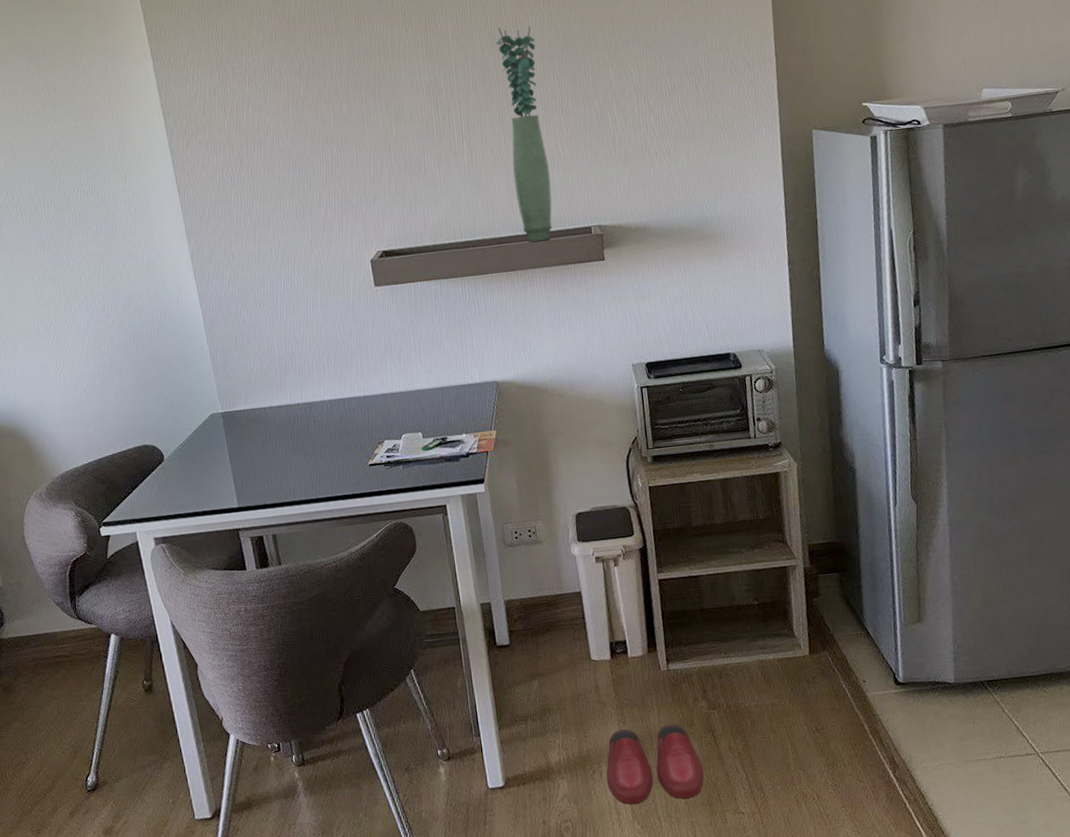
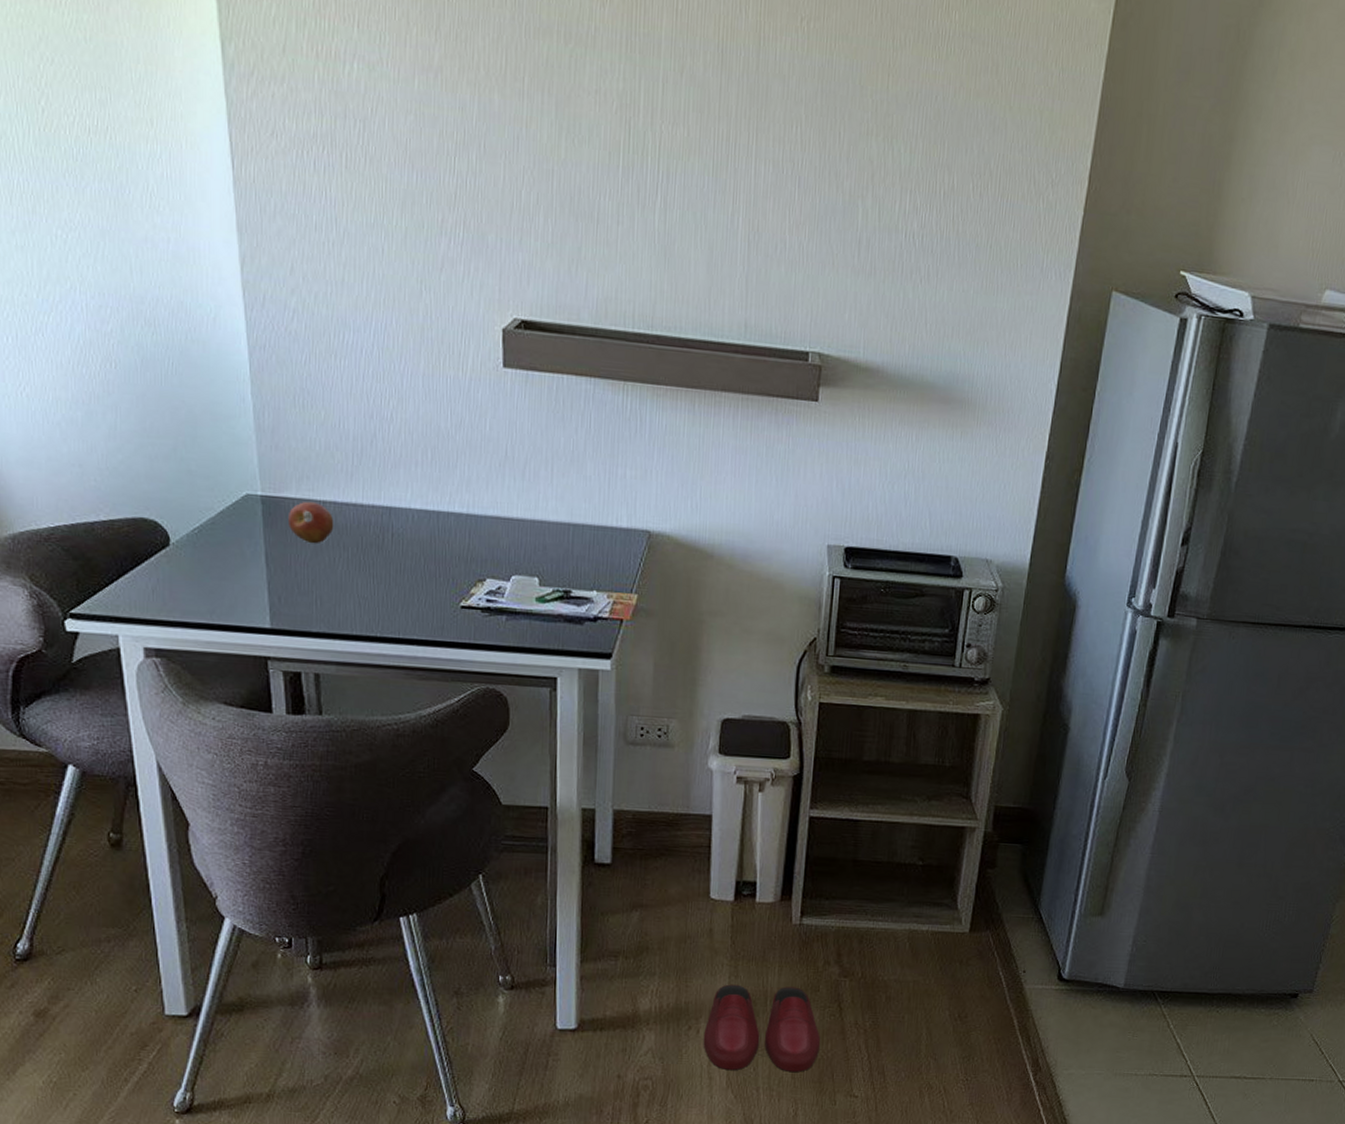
fruit: none [241,409,274,440] -> present [289,501,334,544]
vase: present [496,26,552,242] -> none [716,39,780,357]

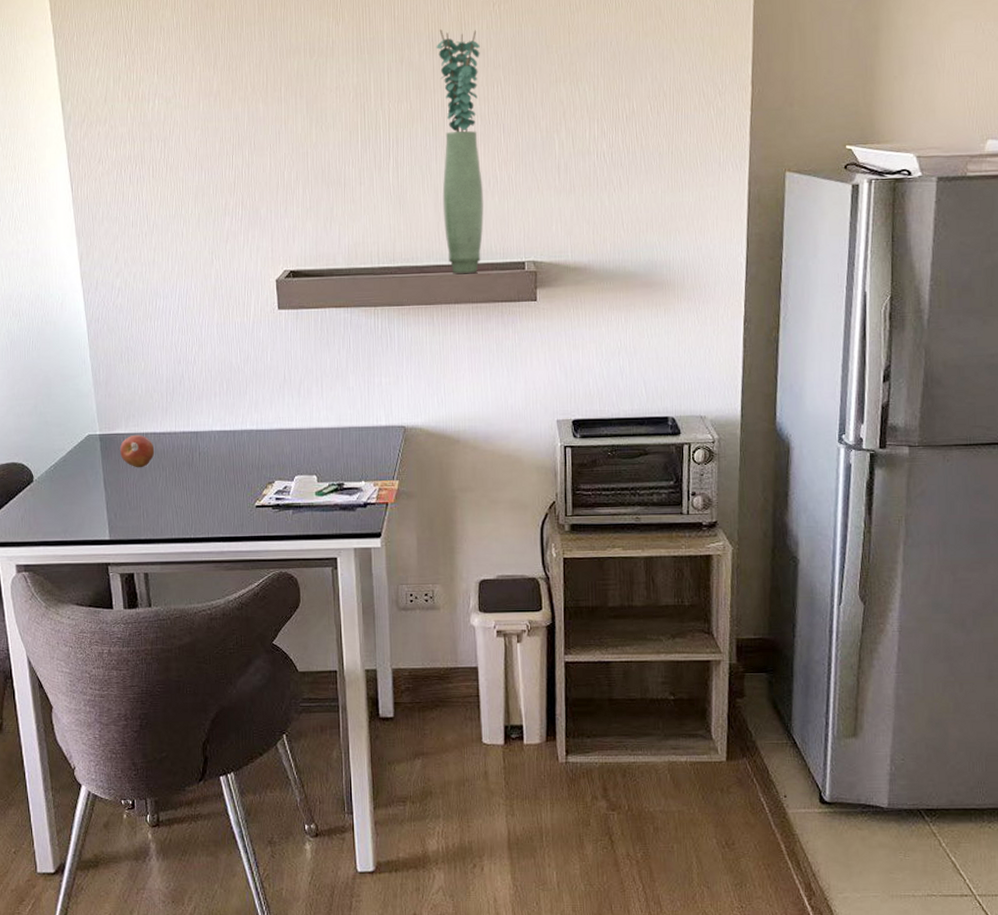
slippers: present [703,984,820,1072] -> none [487,822,596,905]
vase: none [716,39,780,357] -> present [436,29,484,274]

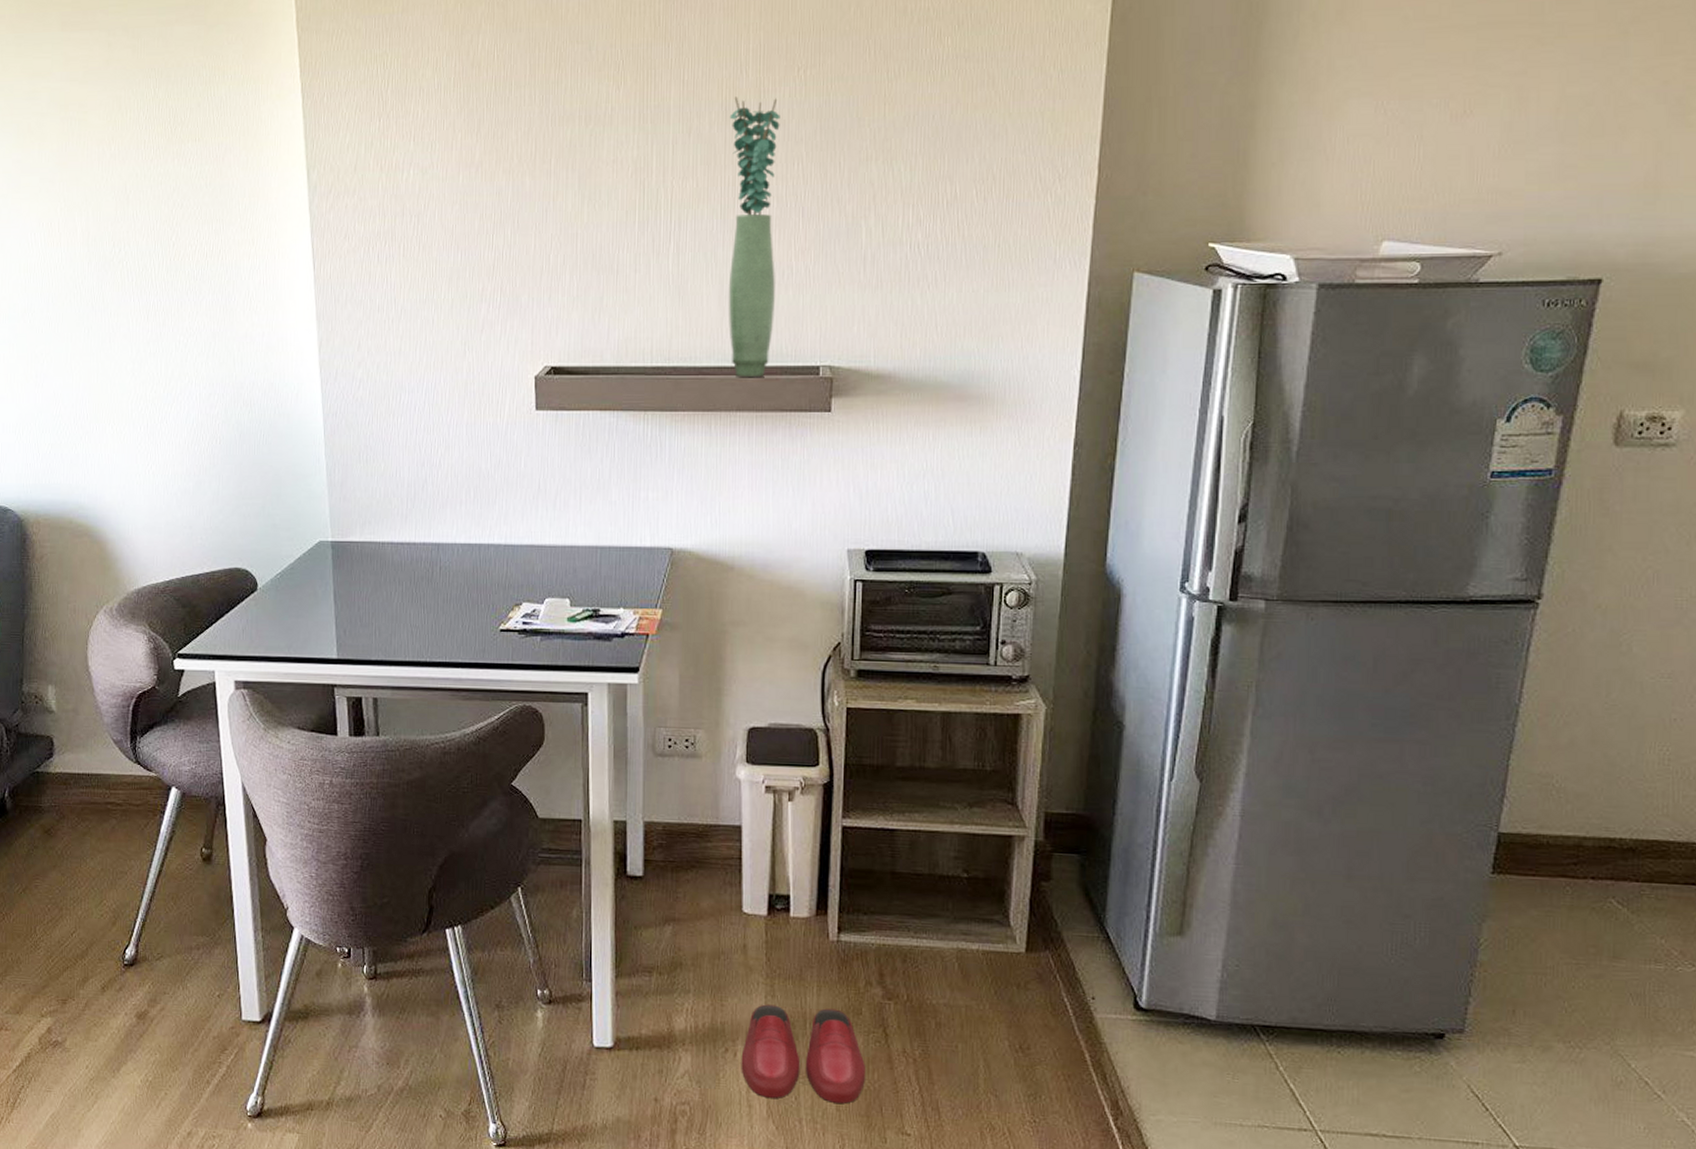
fruit: present [120,434,155,468] -> none [353,543,391,581]
slippers: none [487,822,596,905] -> present [741,1004,865,1104]

